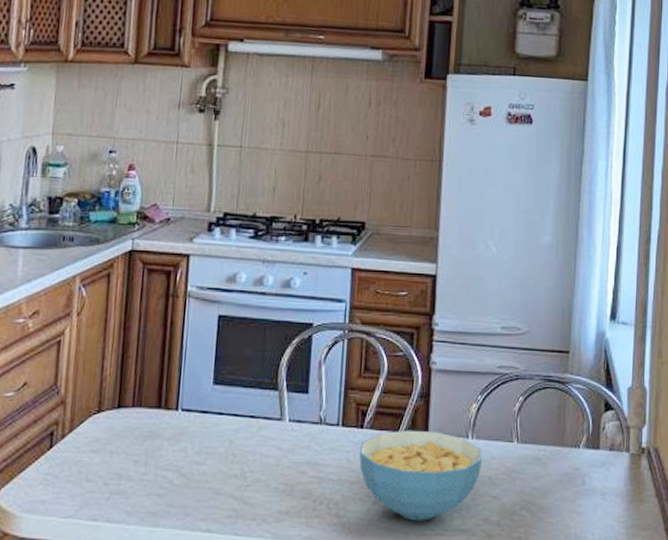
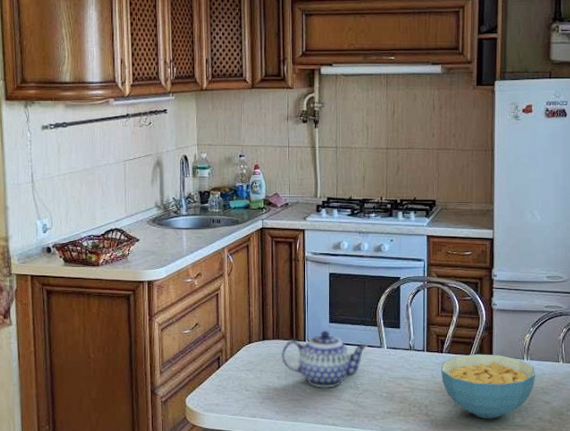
teapot: none [142,396,263,478] -> present [281,331,367,388]

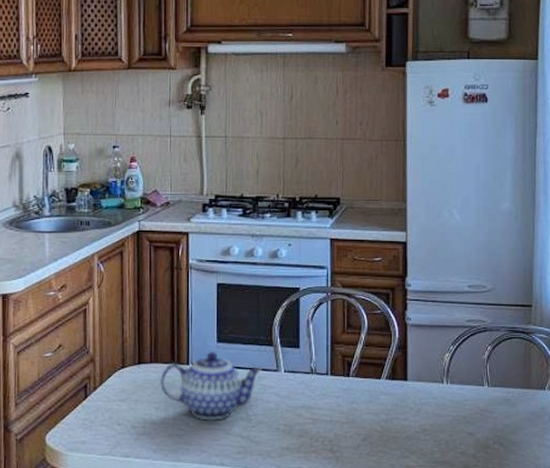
cereal bowl: present [440,354,535,419] -> none [347,377,456,455]

